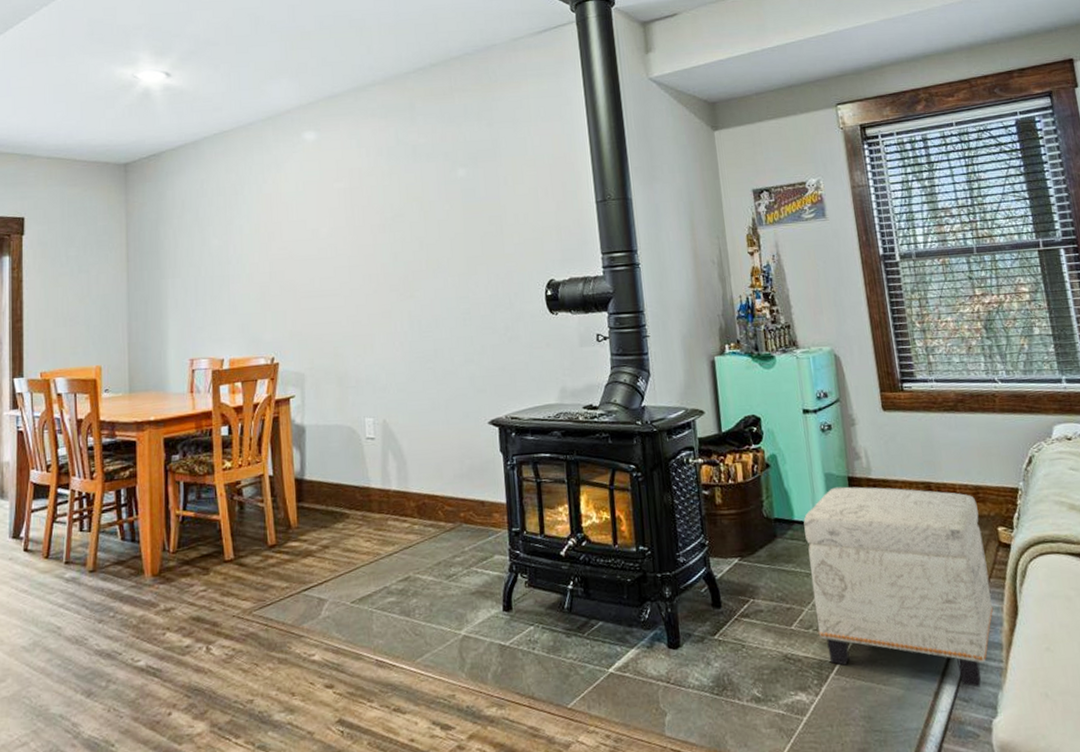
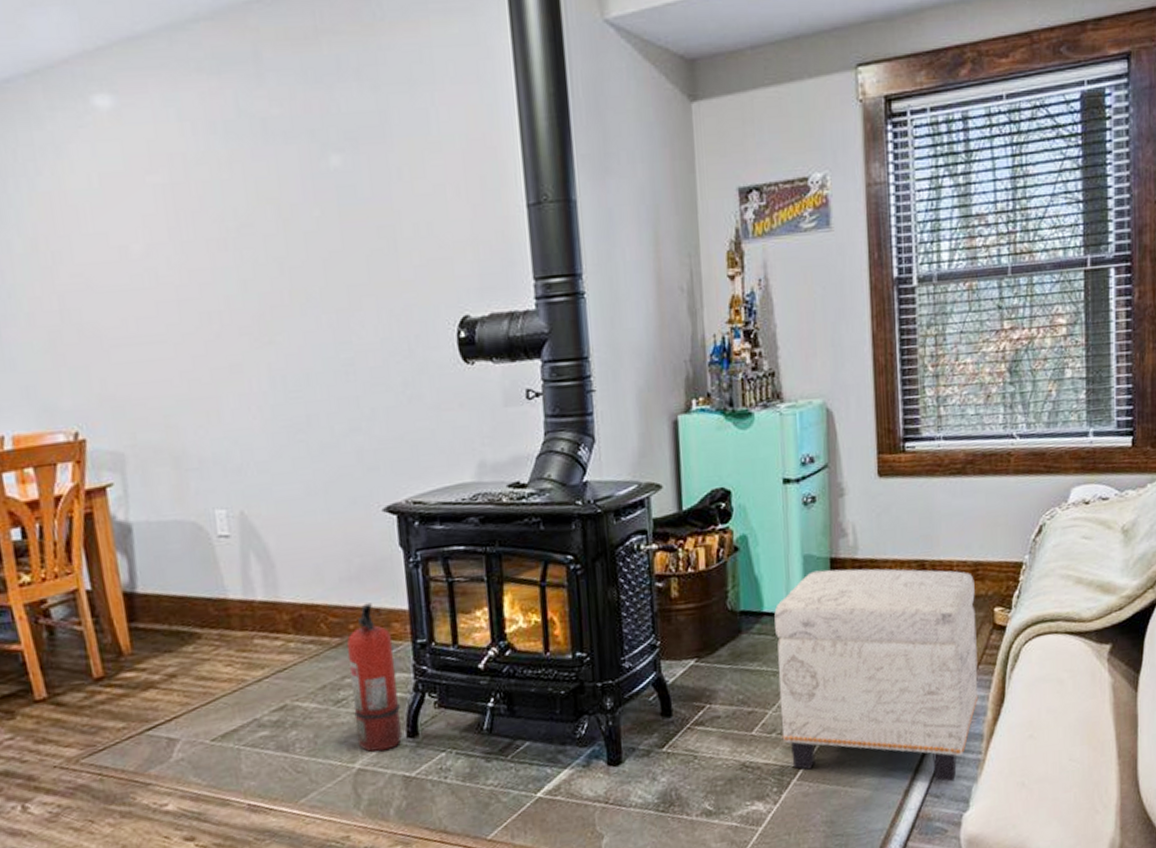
fire extinguisher: none [458,496,499,622] -> present [346,603,402,752]

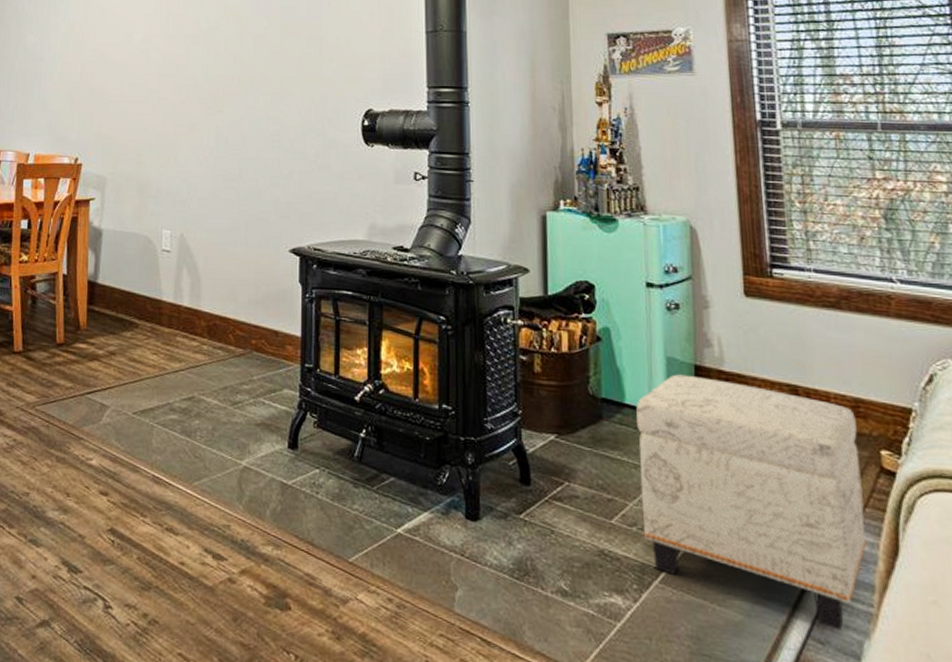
fire extinguisher: present [346,603,402,752] -> none [247,325,285,456]

